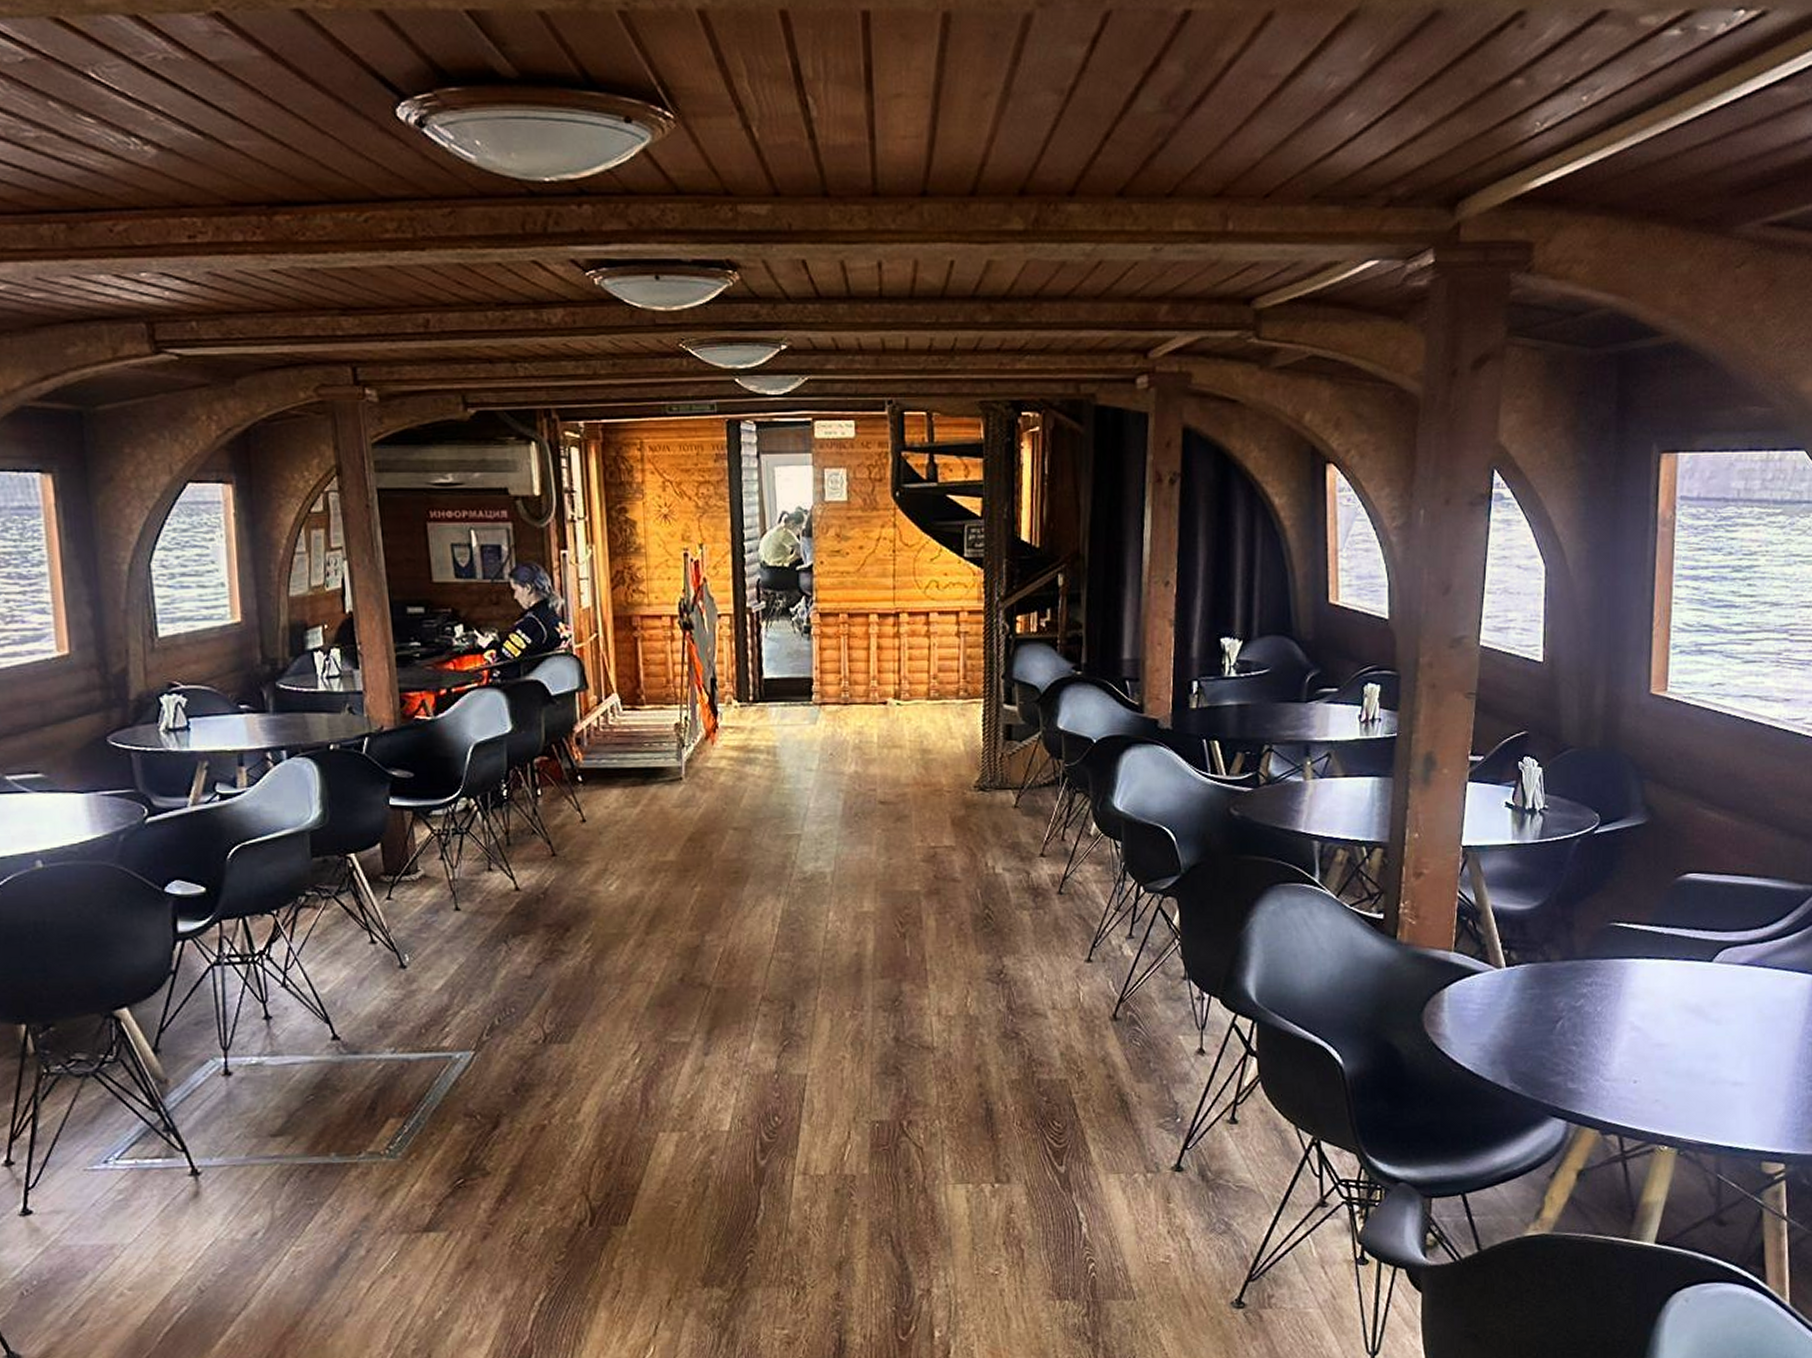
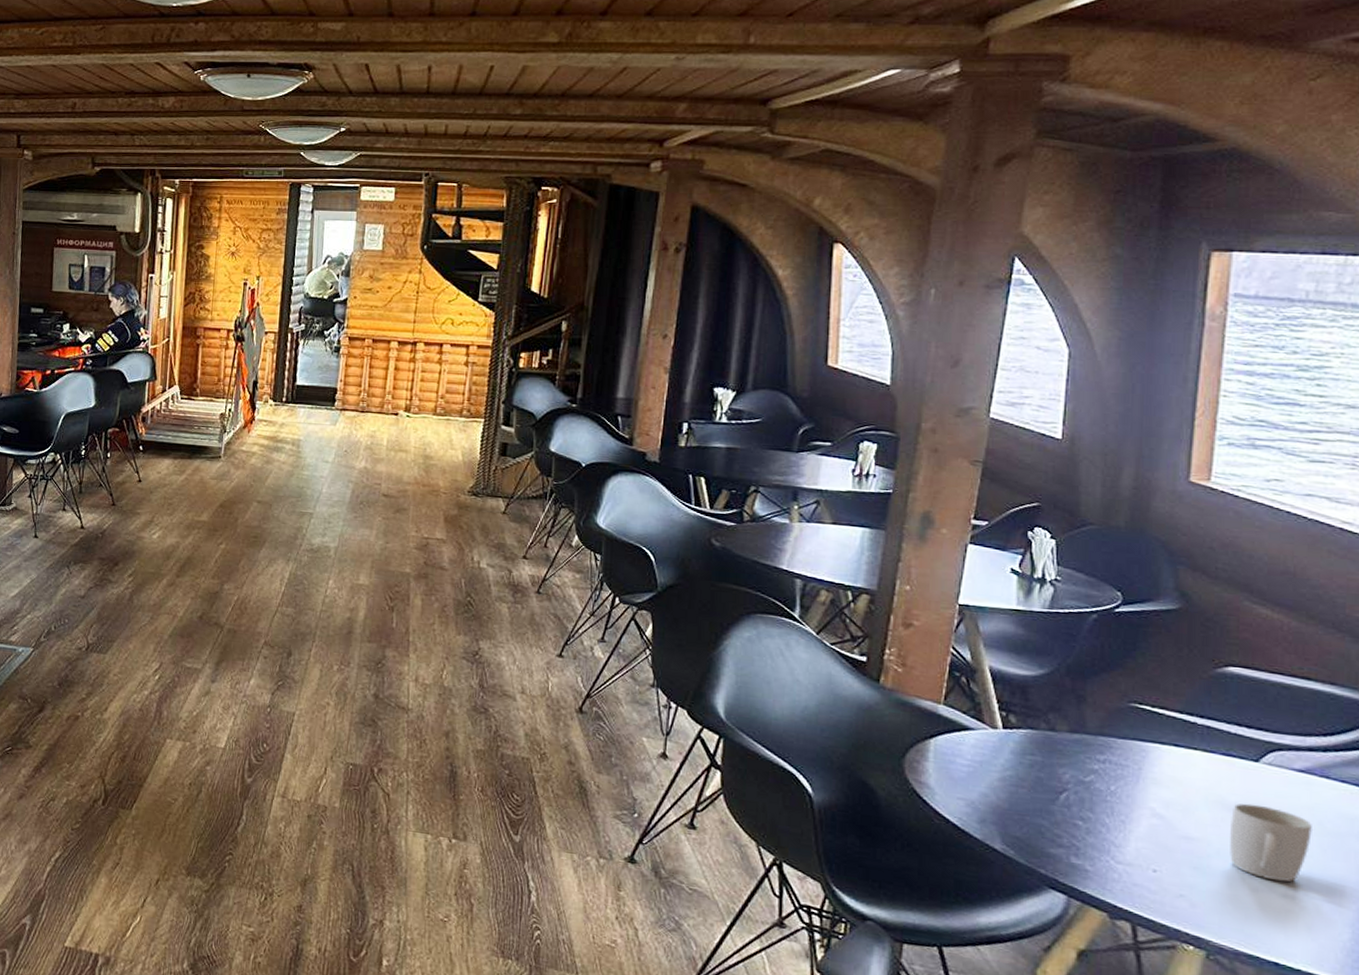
mug: none [1693,1002,1754,1072] -> present [1230,803,1312,883]

